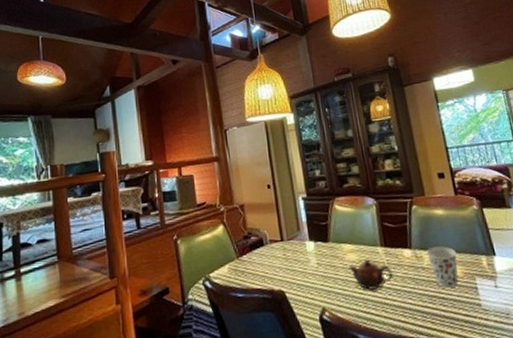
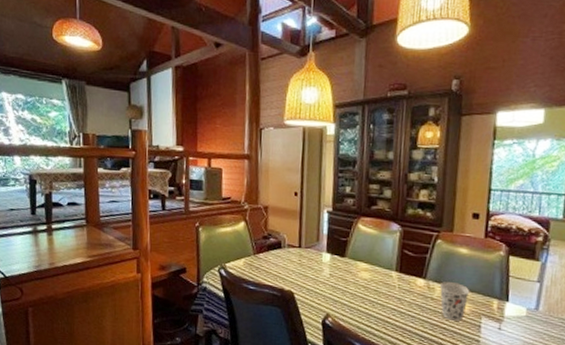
teapot: present [348,259,393,291] -> none [359,279,401,309]

